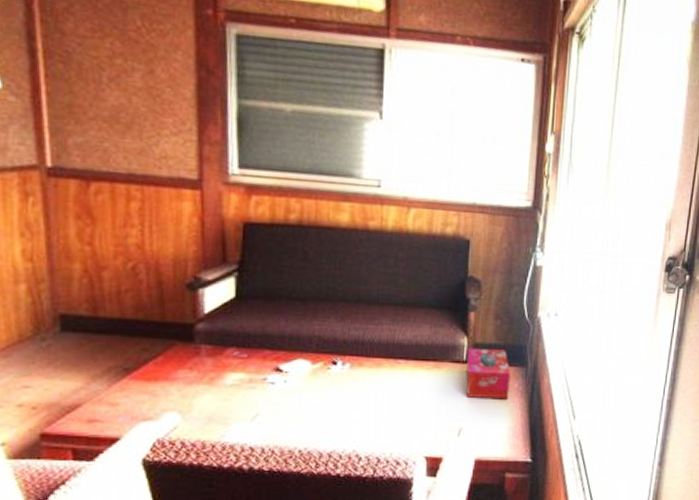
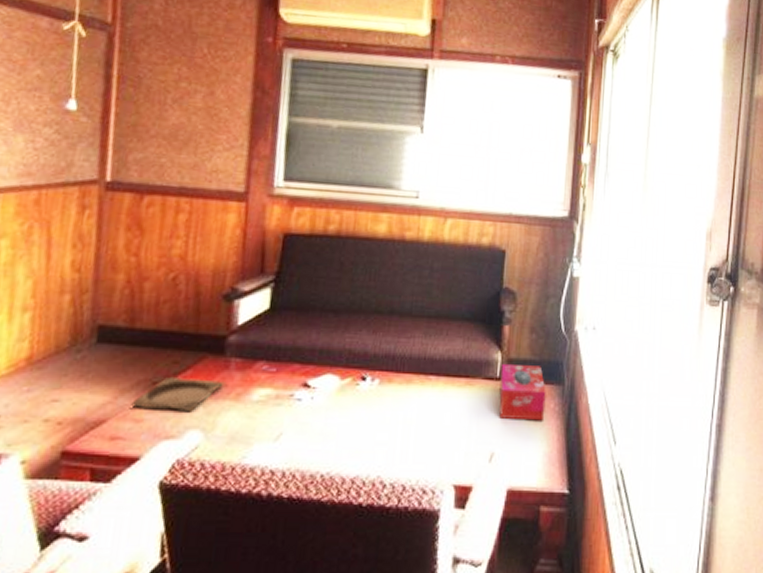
ashtray: none [103,362,199,396] -> present [129,376,227,413]

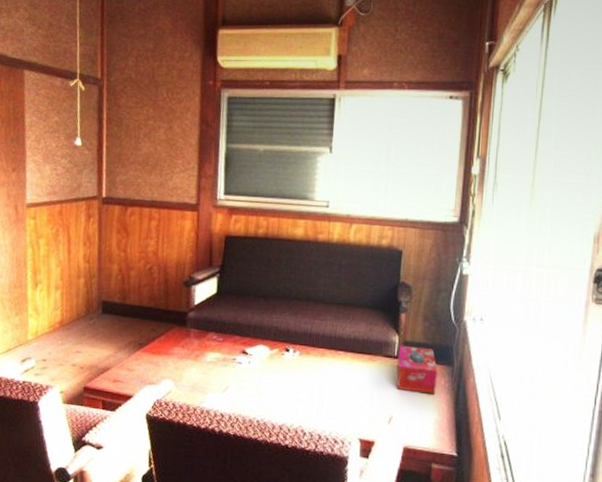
ashtray: present [129,376,227,413] -> none [124,339,188,367]

